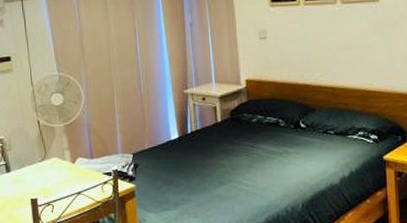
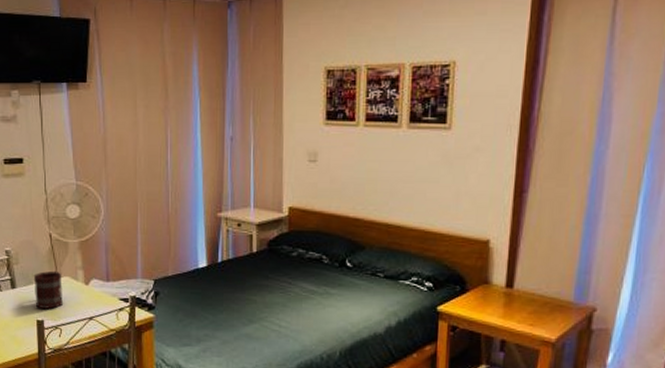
mug: none [25,153,54,189] -> present [33,270,64,310]

